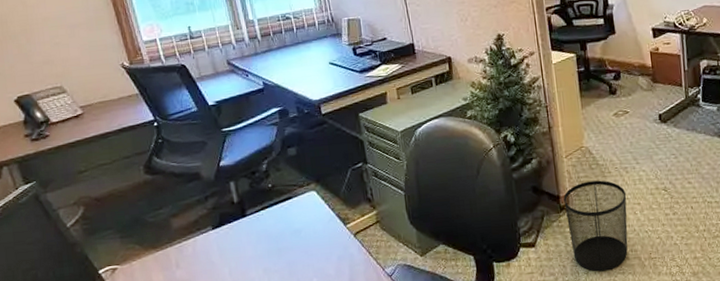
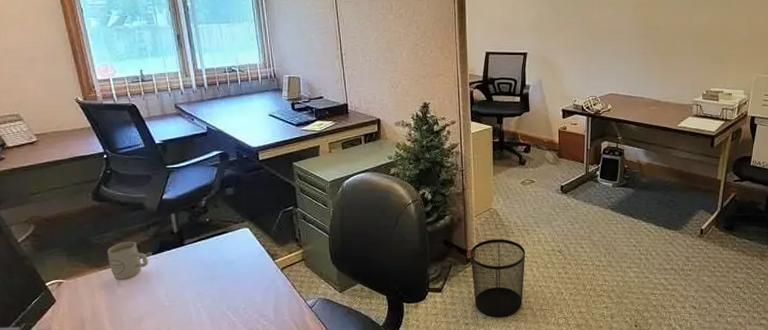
mug: none [163,216,209,261] -> present [107,241,148,280]

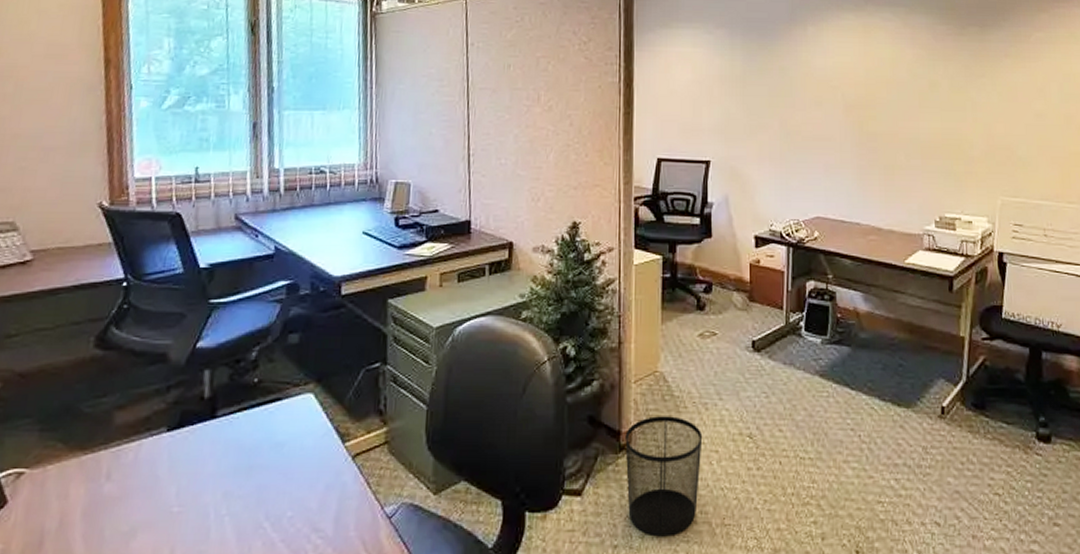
mug: present [107,241,148,280] -> none [99,410,160,470]

